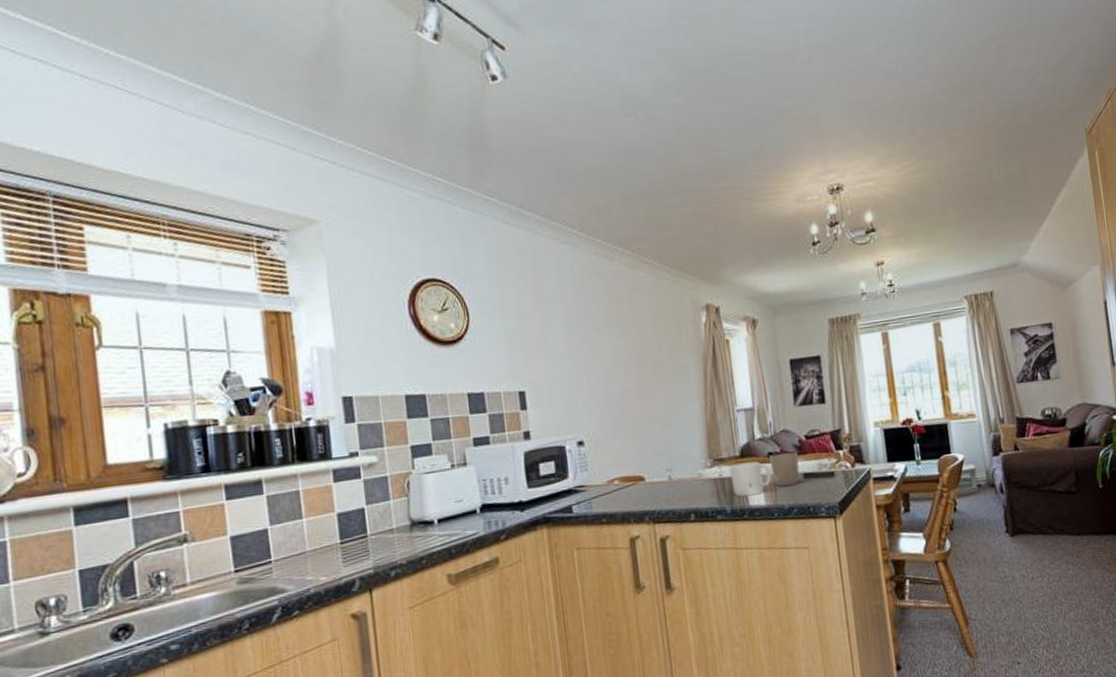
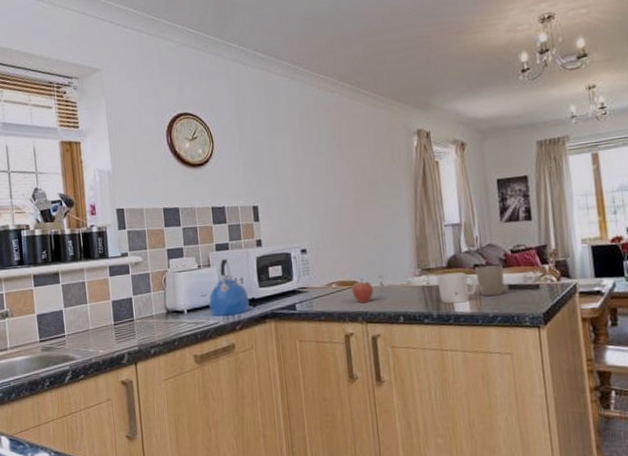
kettle: none [465,455,517,526] -> present [208,258,250,317]
fruit: none [636,473,661,502] -> present [351,279,373,304]

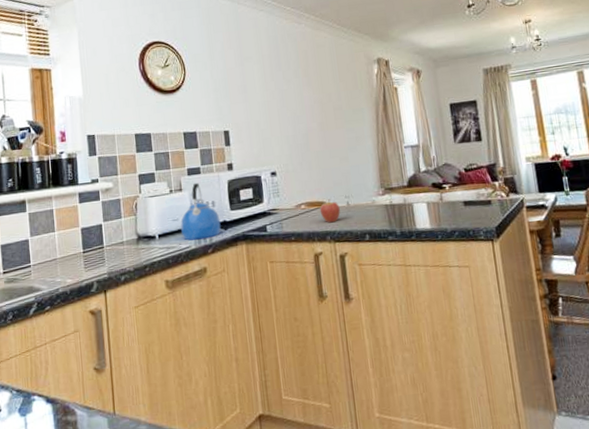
mug: present [436,272,477,304] -> none [398,190,436,221]
cup: present [475,264,505,297] -> none [433,182,460,213]

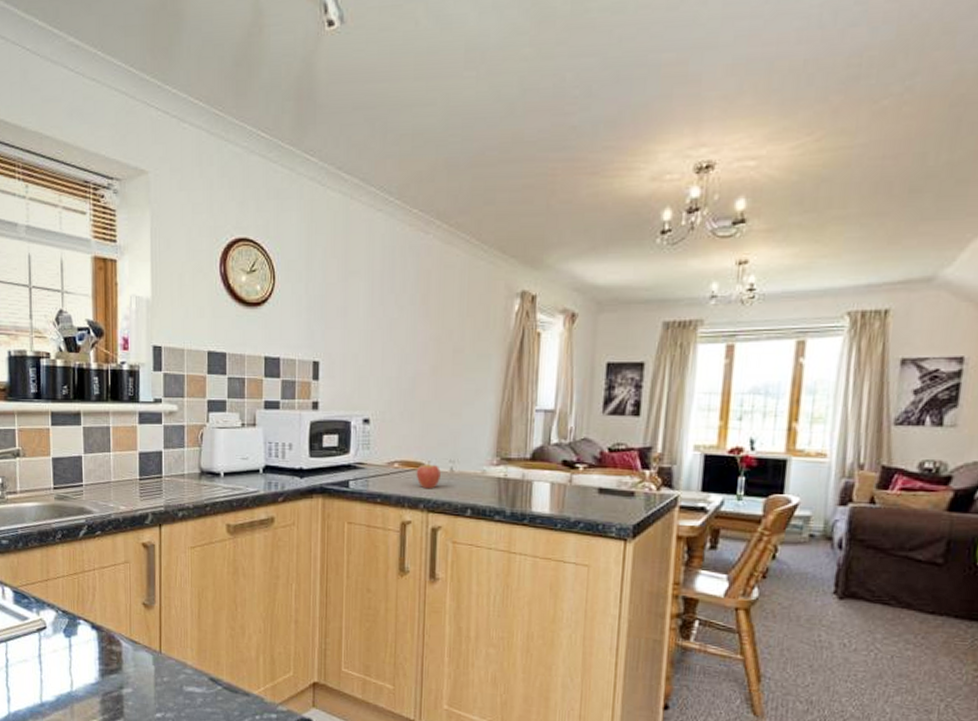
kettle: present [180,182,221,241] -> none [249,419,296,485]

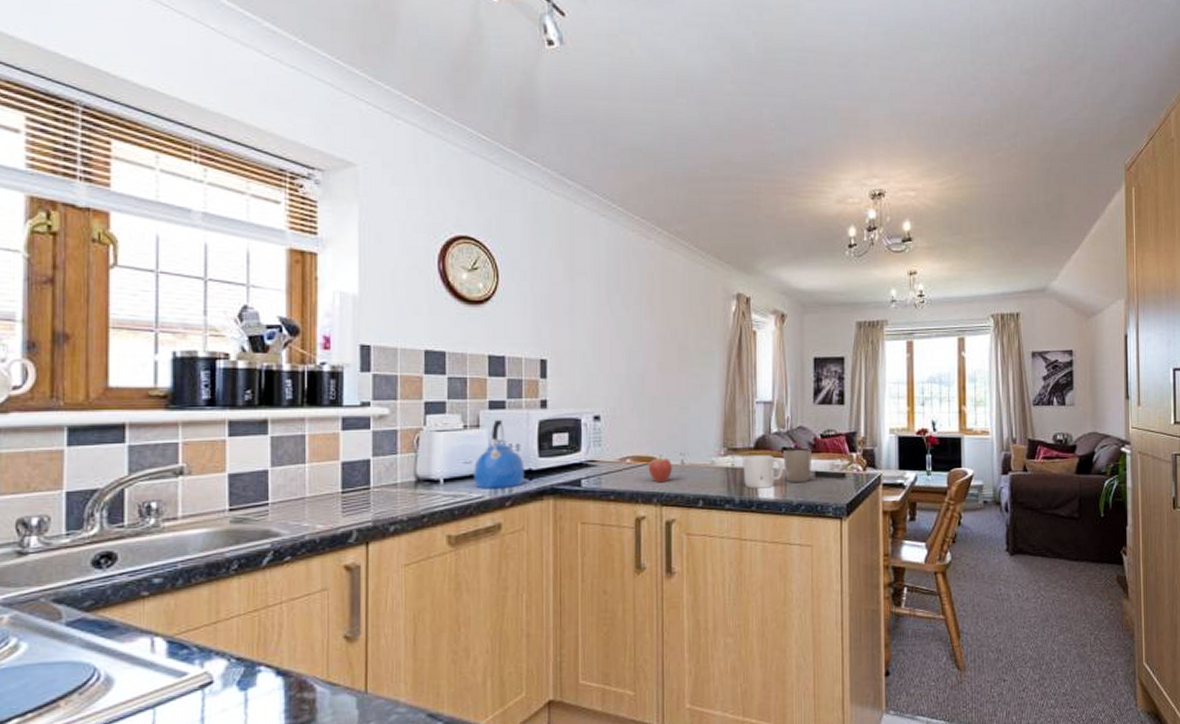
kettle: none [249,419,296,485] -> present [472,419,525,489]
mug: none [516,466,562,502] -> present [743,455,783,489]
cup: none [562,462,596,499] -> present [783,449,812,483]

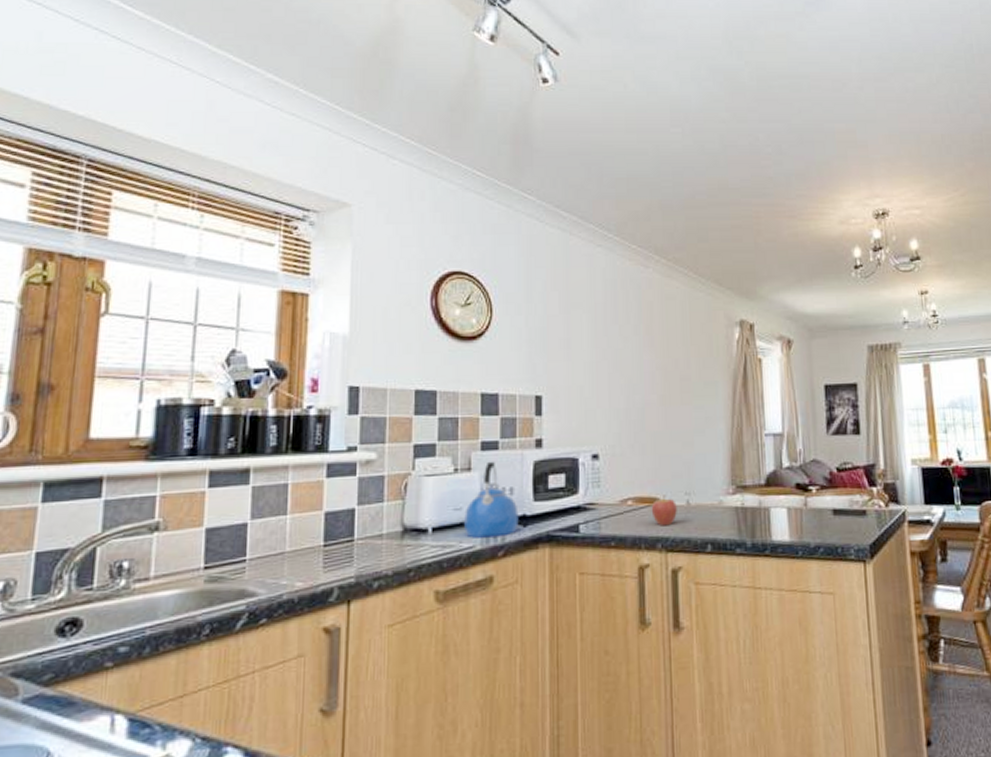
mug: present [743,455,783,489] -> none [753,492,798,530]
cup: present [783,449,812,483] -> none [797,484,829,523]

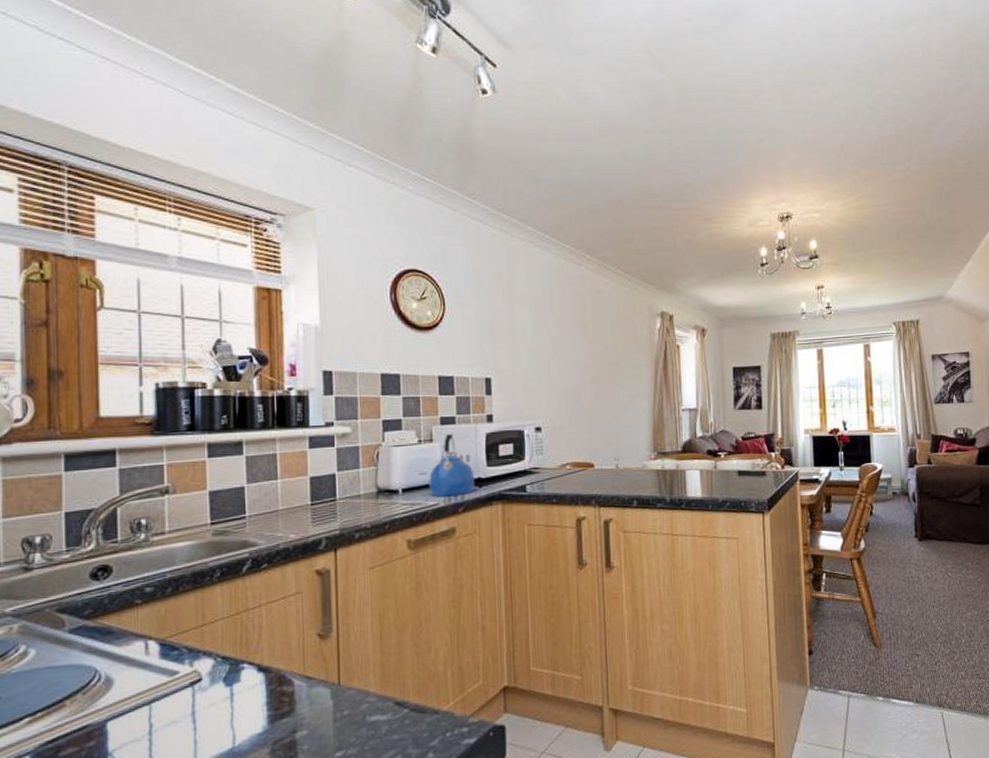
fruit: present [651,495,677,526] -> none [586,460,608,486]

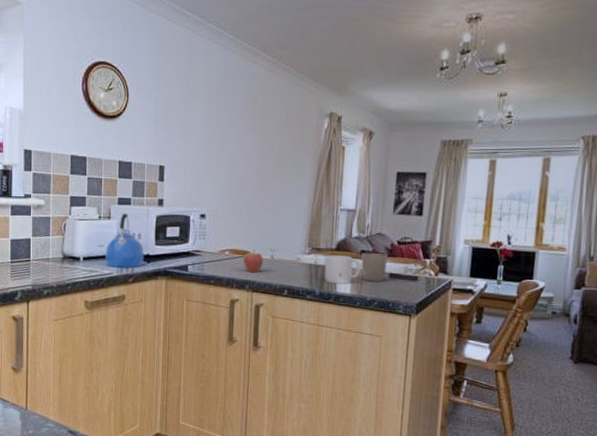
fruit: none [586,460,608,486] -> present [243,250,263,273]
mug: none [671,457,709,489] -> present [324,255,361,284]
cup: none [708,450,735,482] -> present [361,252,388,282]

